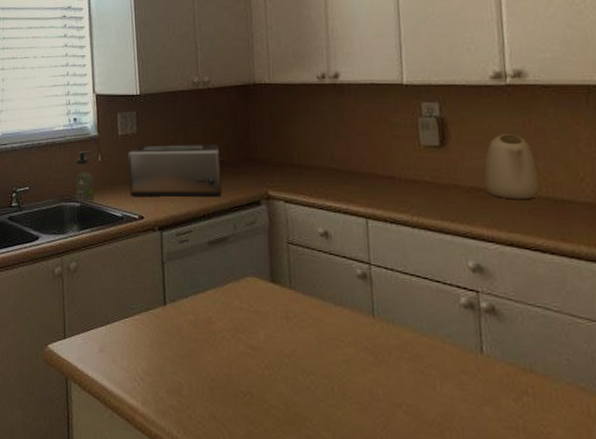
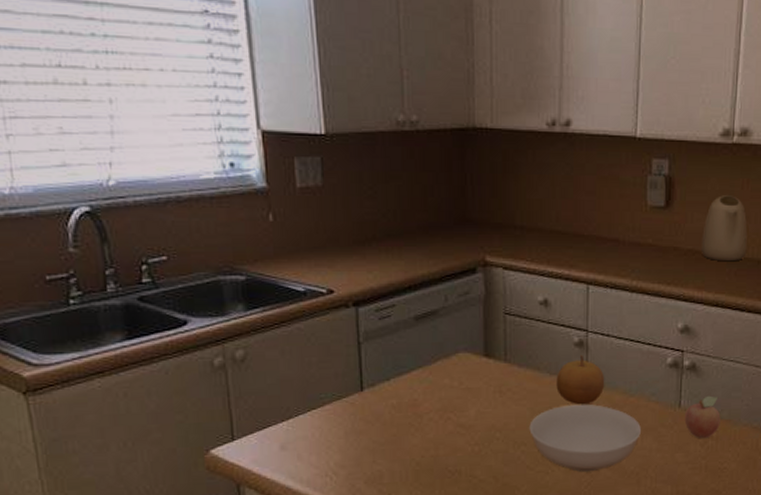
soap dispenser: present [72,151,95,202] -> none [232,208,266,274]
toaster: present [128,143,225,197] -> none [310,200,436,265]
bowl: none [317,338,440,413] -> present [529,404,642,472]
fruit: none [341,286,394,339] -> present [556,354,605,404]
fruit: none [489,344,536,394] -> present [684,395,721,439]

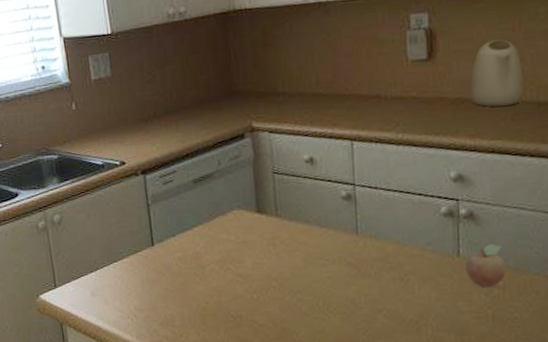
bowl: present [529,404,642,472] -> none [303,254,419,319]
fruit: present [556,354,605,404] -> none [326,207,376,255]

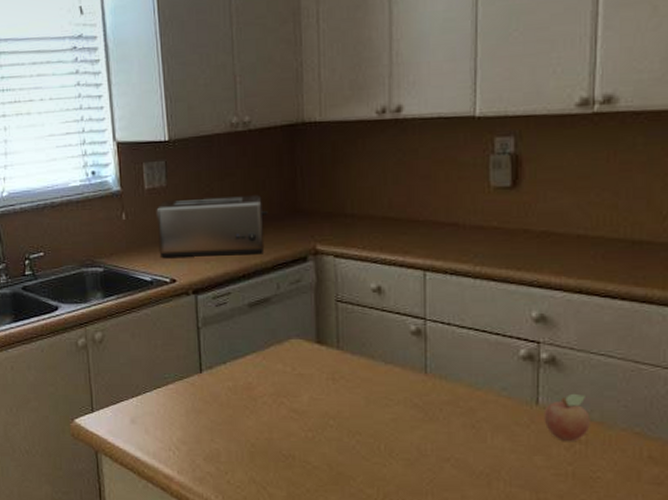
toaster: none [103,79,207,142] -> present [156,194,268,257]
kettle: present [469,39,525,108] -> none [557,170,618,244]

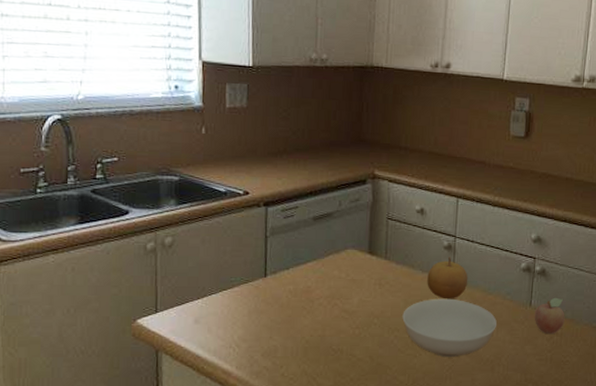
toaster: present [156,194,268,257] -> none [235,119,336,175]
bowl: none [364,395,492,467] -> present [402,298,498,357]
fruit: none [392,343,447,395] -> present [427,256,468,298]

